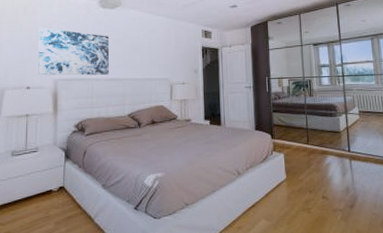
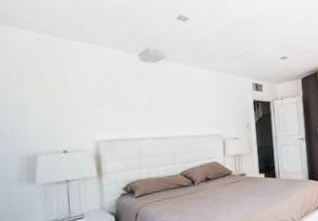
wall art: present [38,28,110,76] -> none [71,85,156,137]

